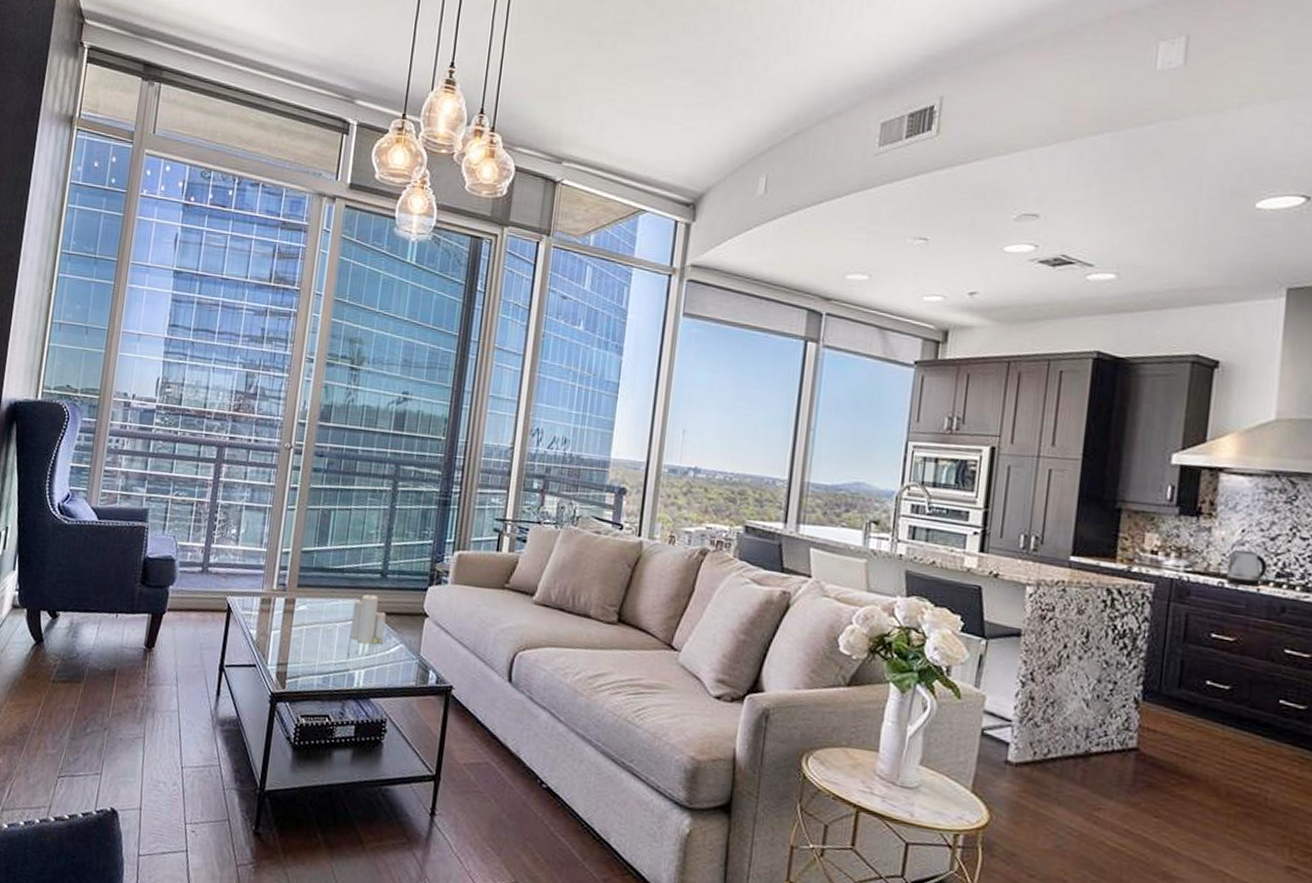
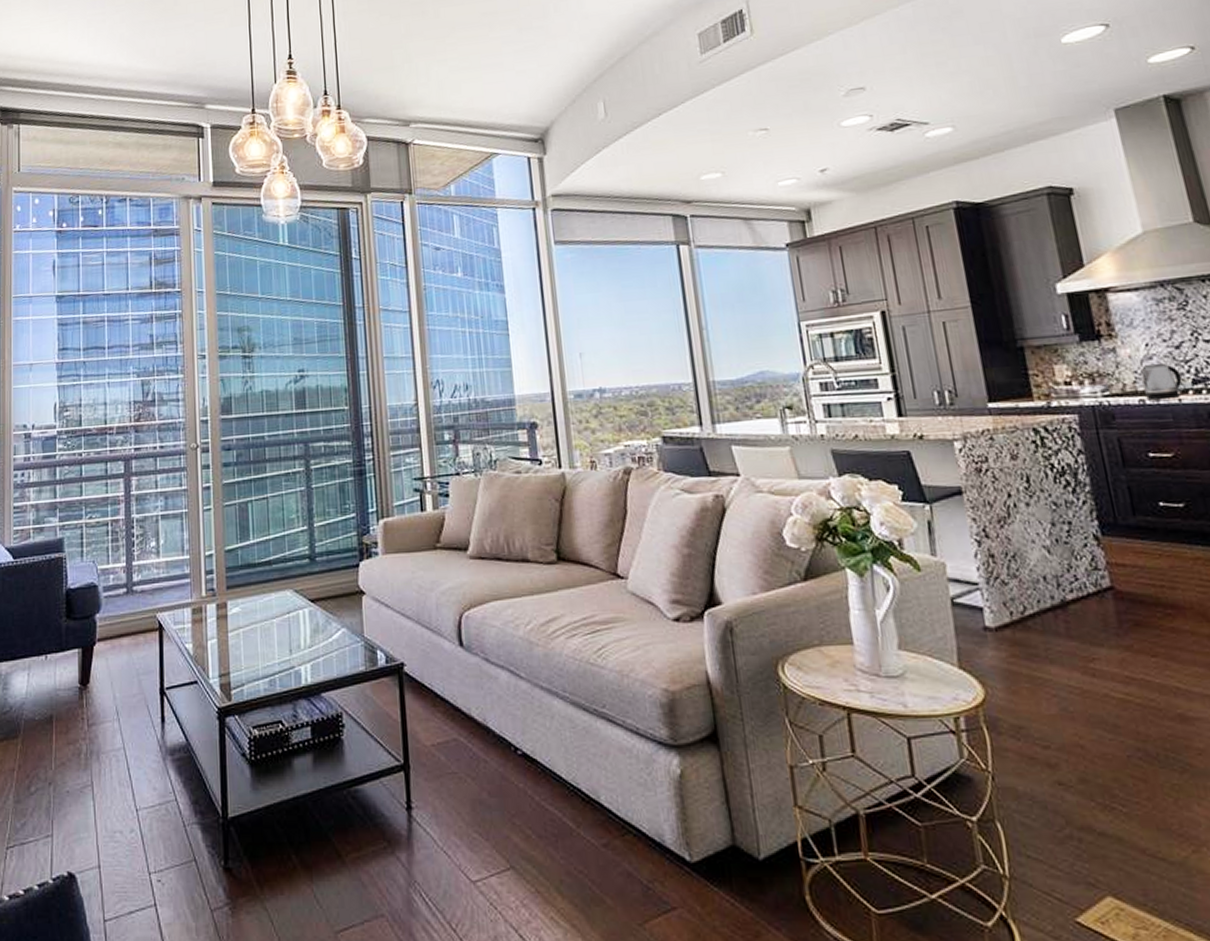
candle: present [350,592,386,645] -> none [287,580,324,637]

